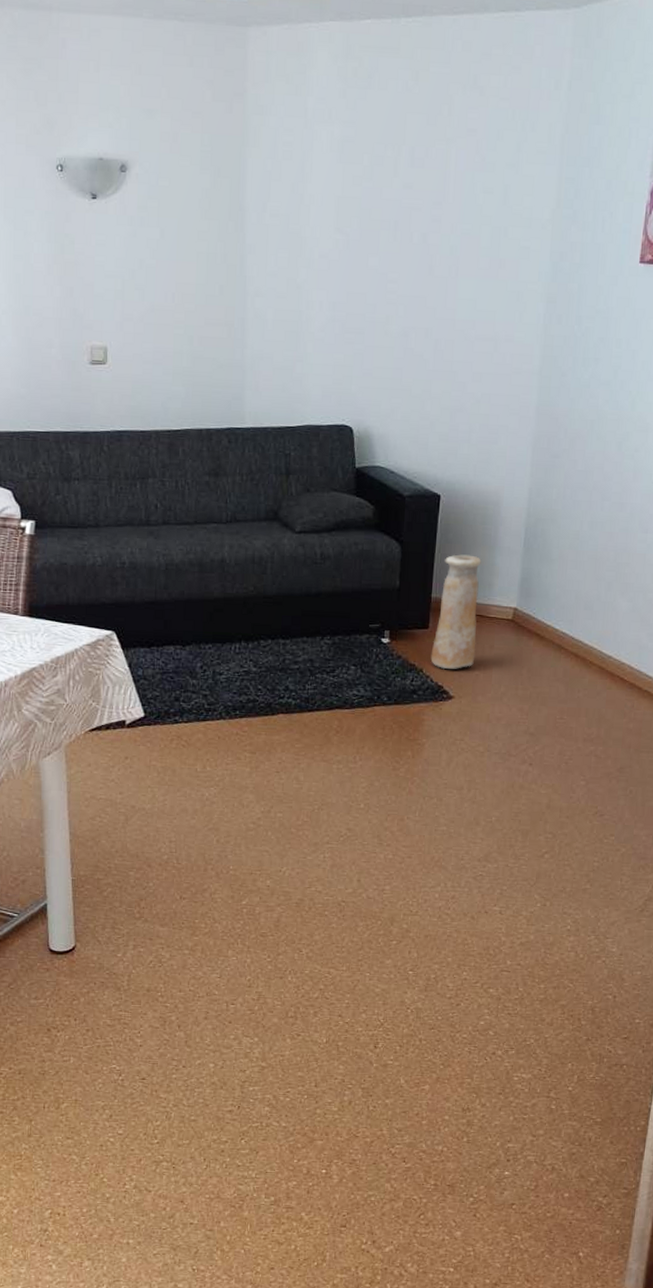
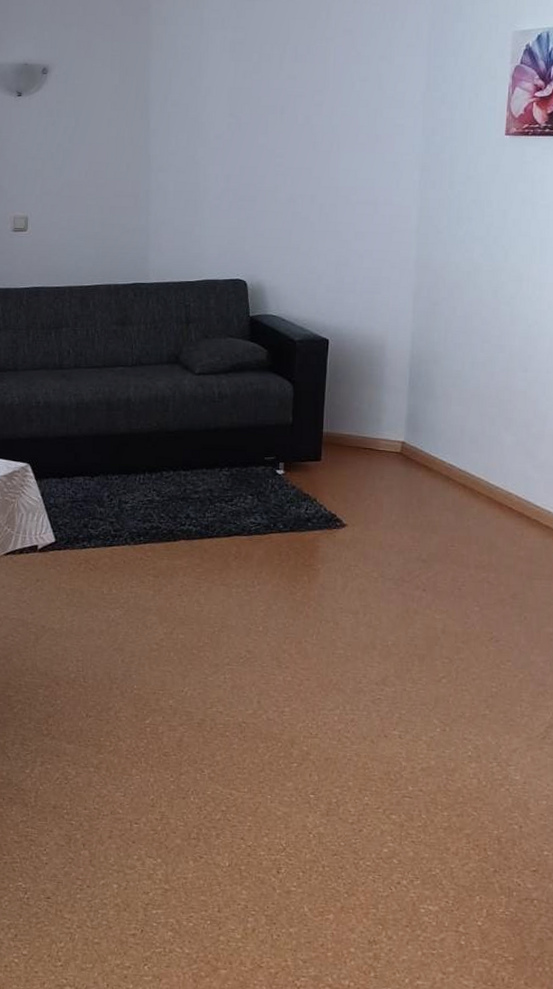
vase: present [430,554,481,669] -> none [323,393,369,499]

